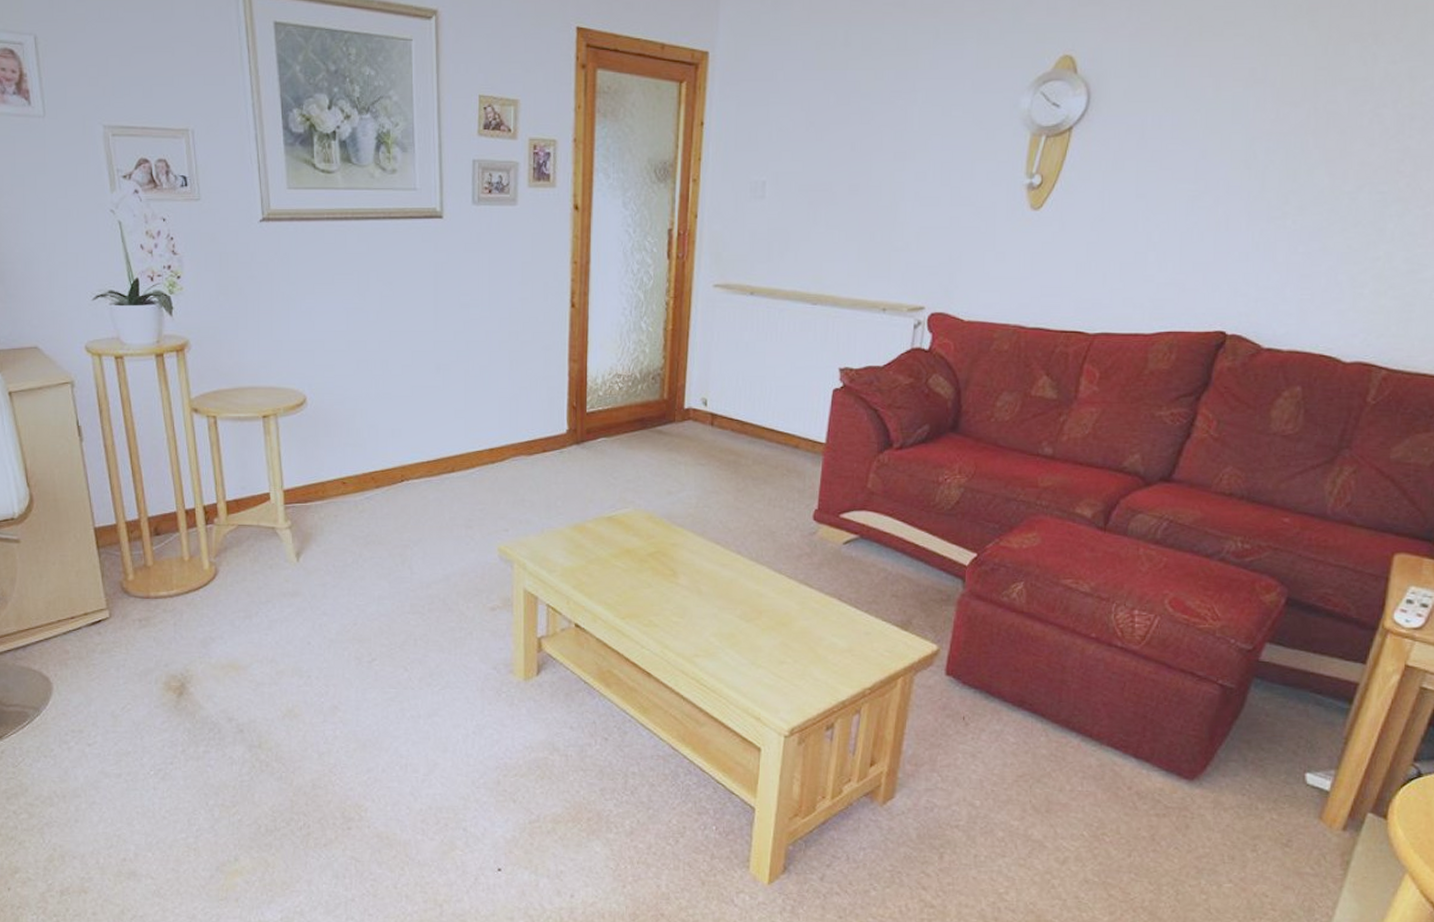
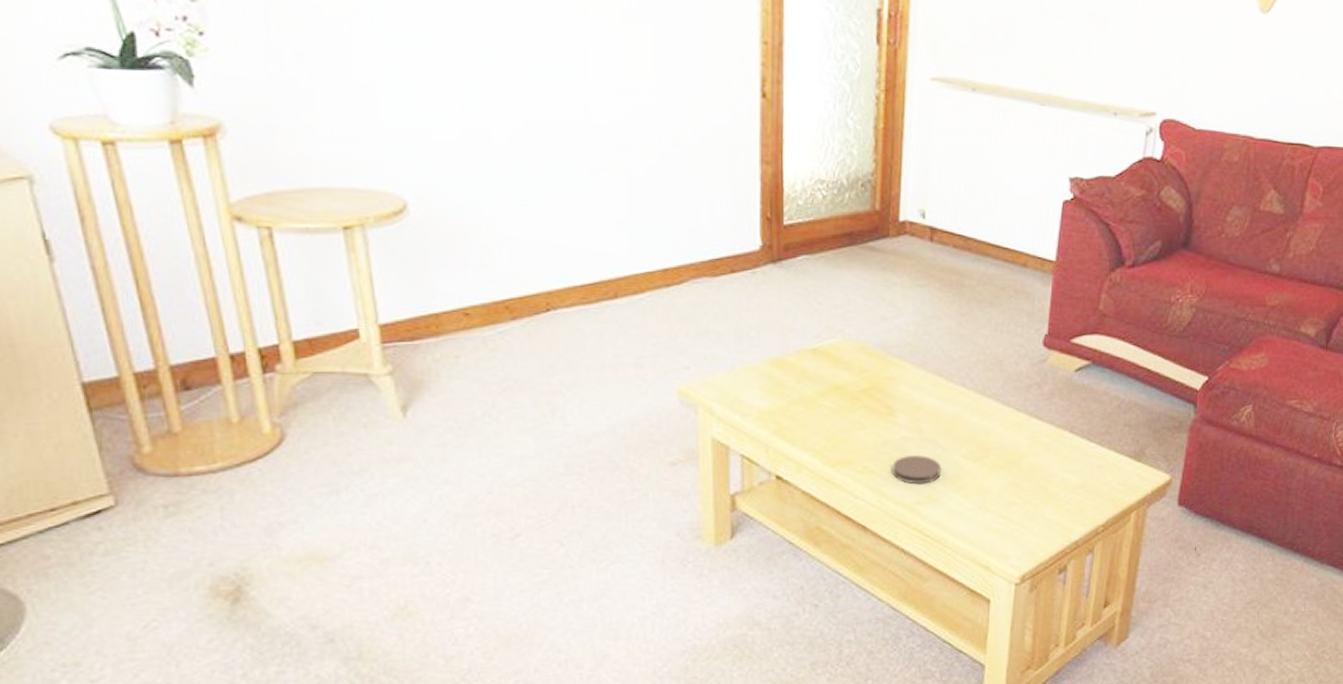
coaster: none [674,613,717,639] -> present [892,455,941,485]

